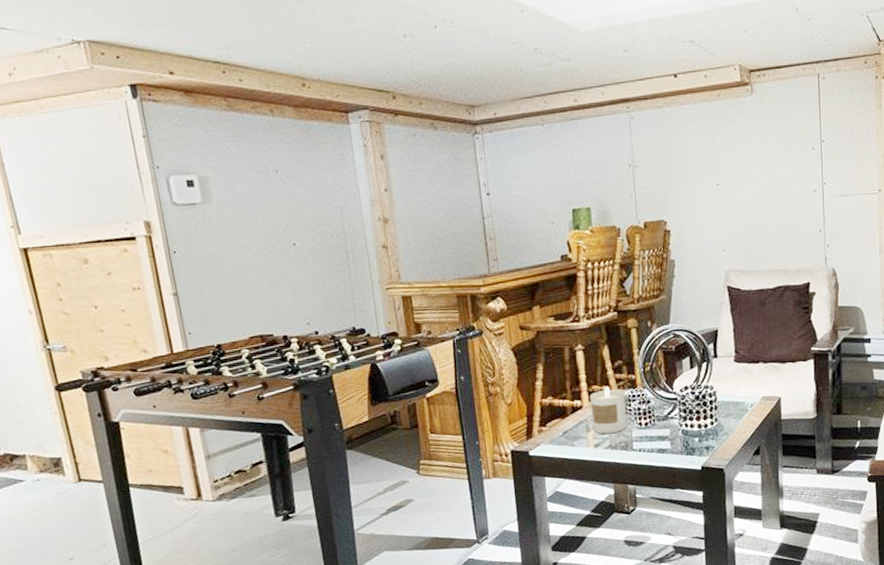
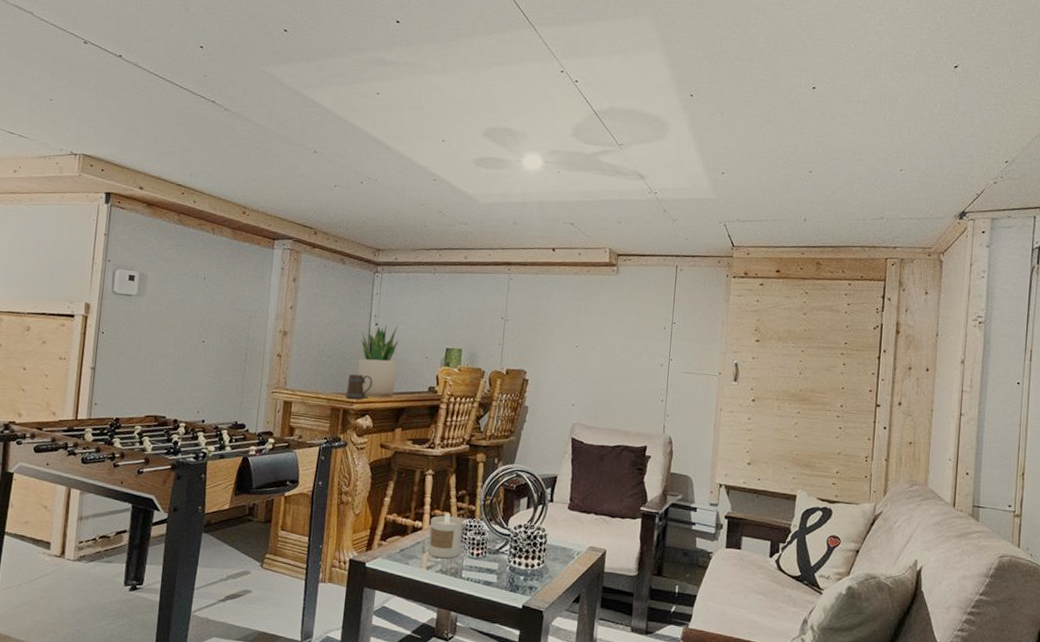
beer mug: none [468,253,498,283] -> present [346,374,373,400]
planter: none [472,192,524,278] -> present [357,324,399,398]

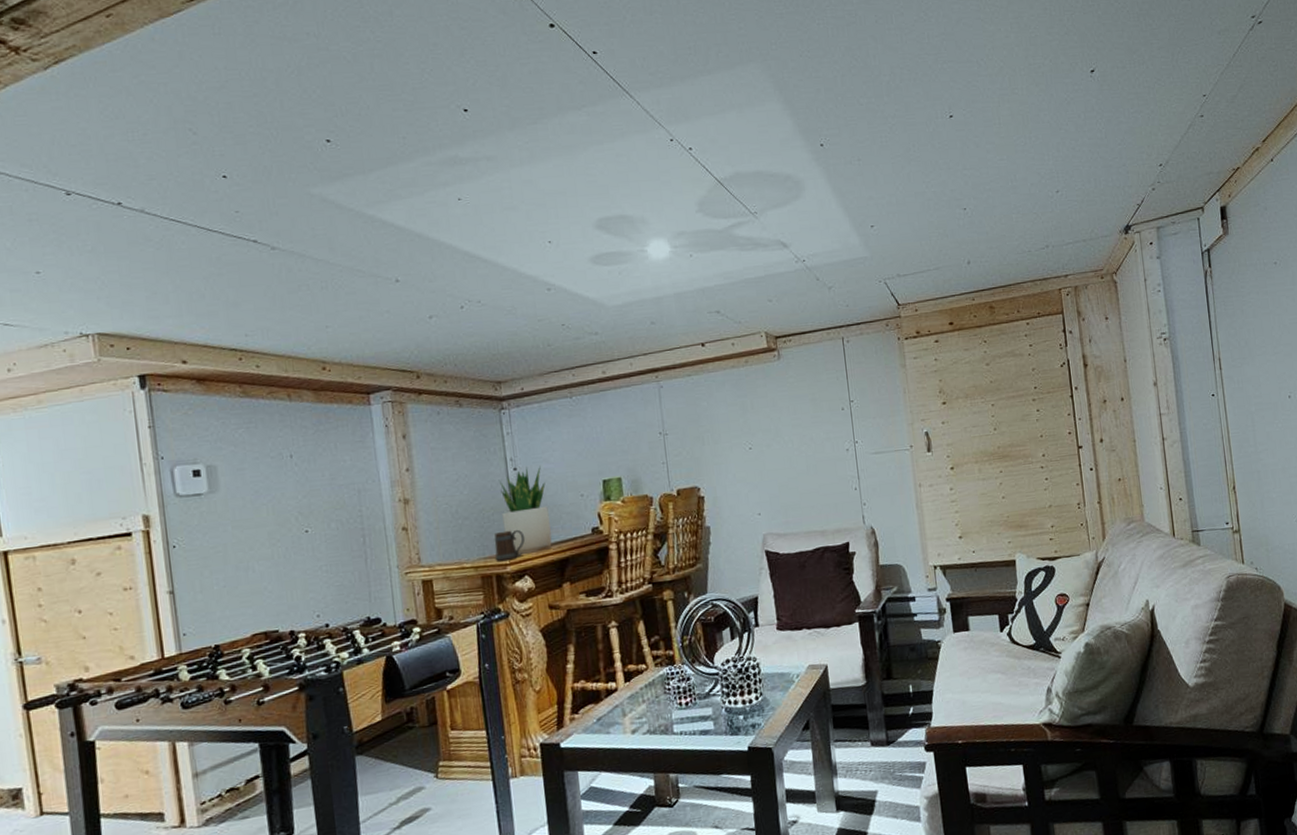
candle: present [428,513,464,559] -> none [624,665,666,718]

